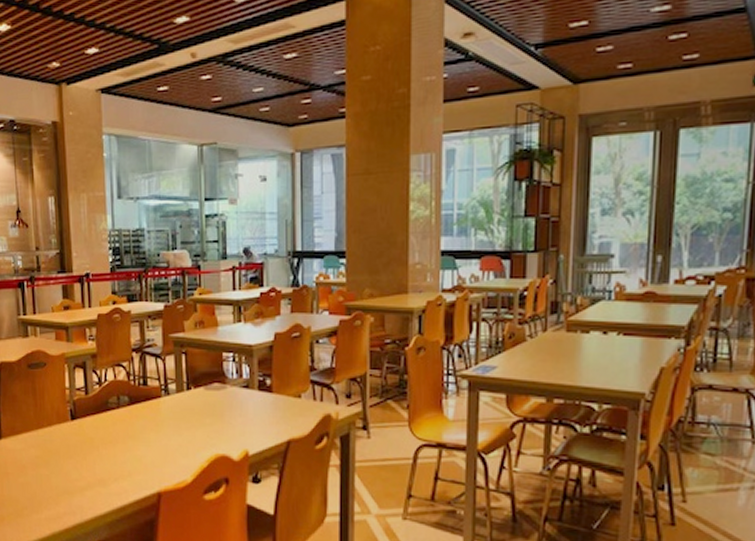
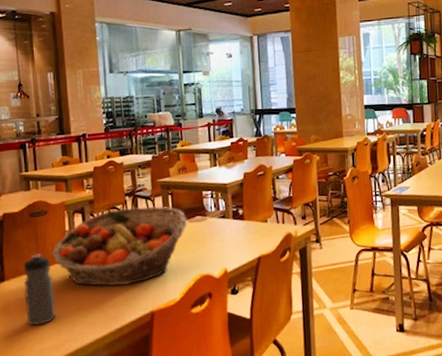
water bottle: none [21,411,54,493] -> present [23,254,56,326]
fruit basket: none [51,366,203,459] -> present [52,206,187,286]

